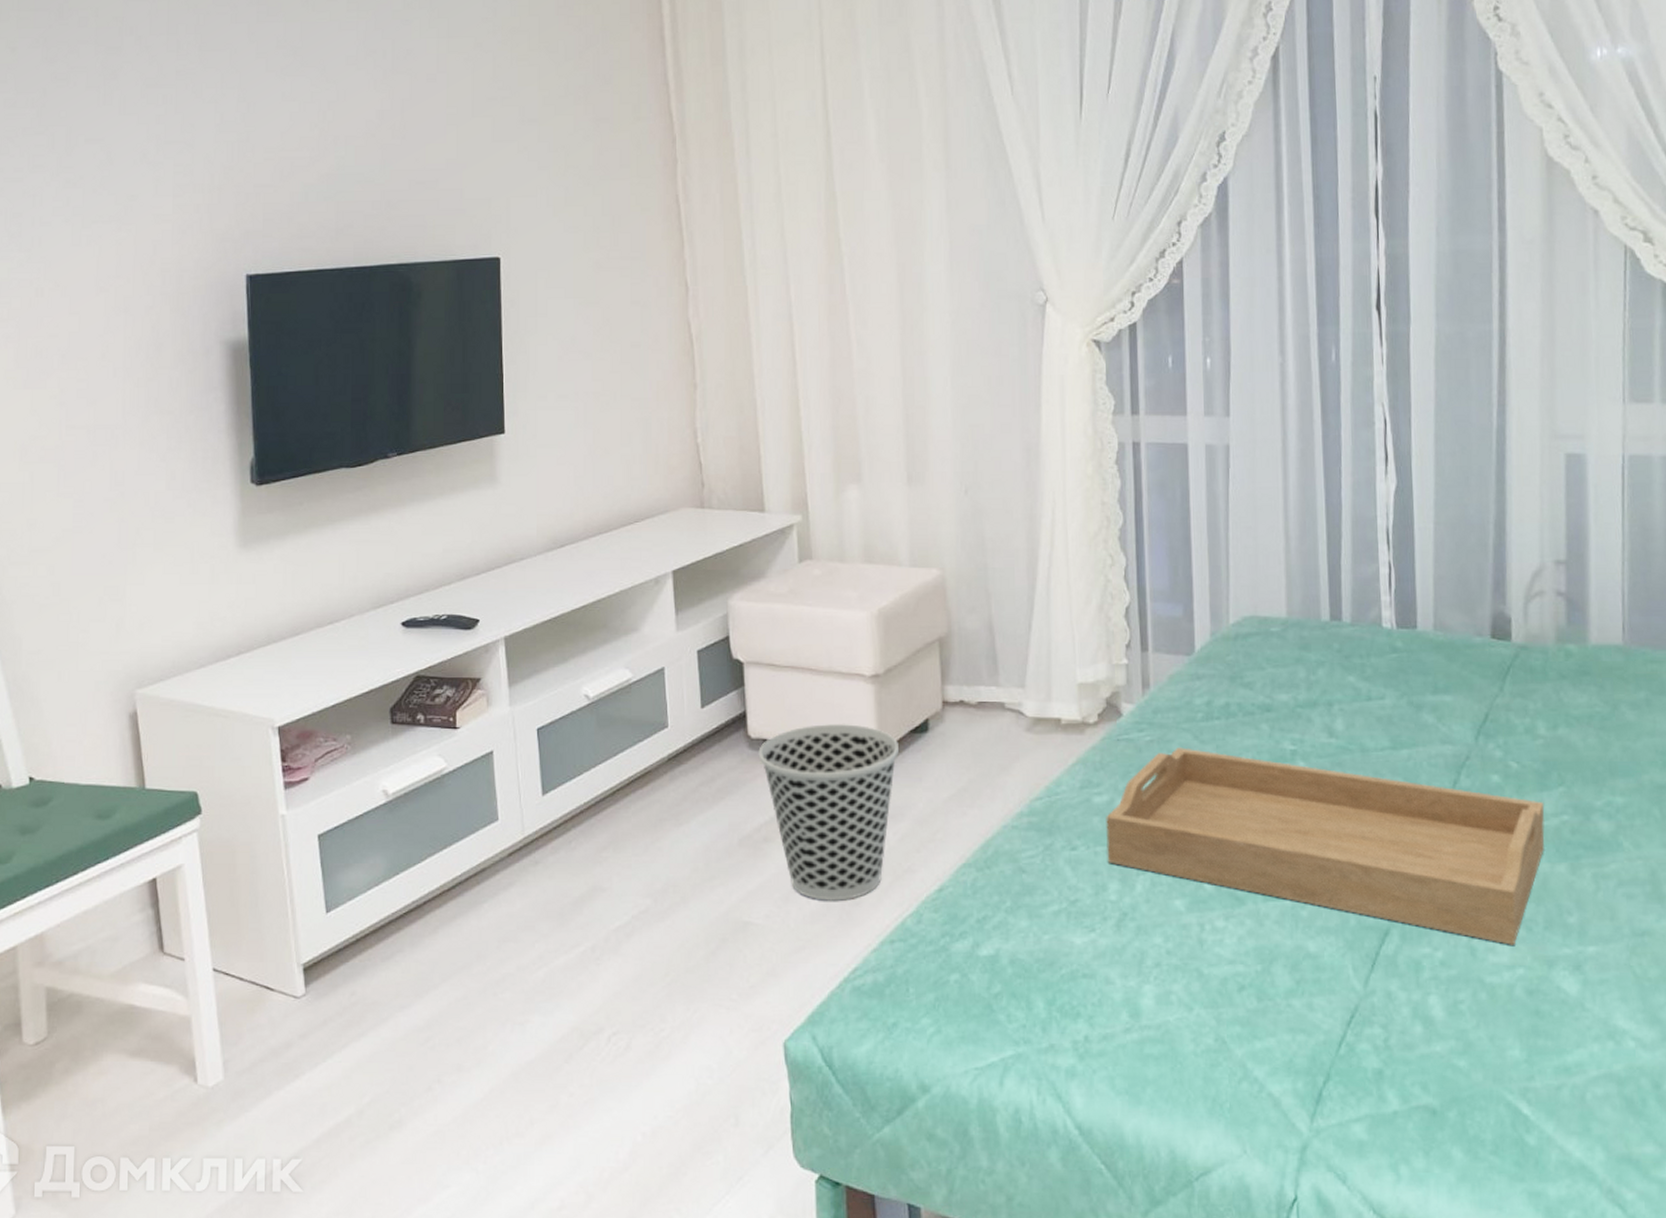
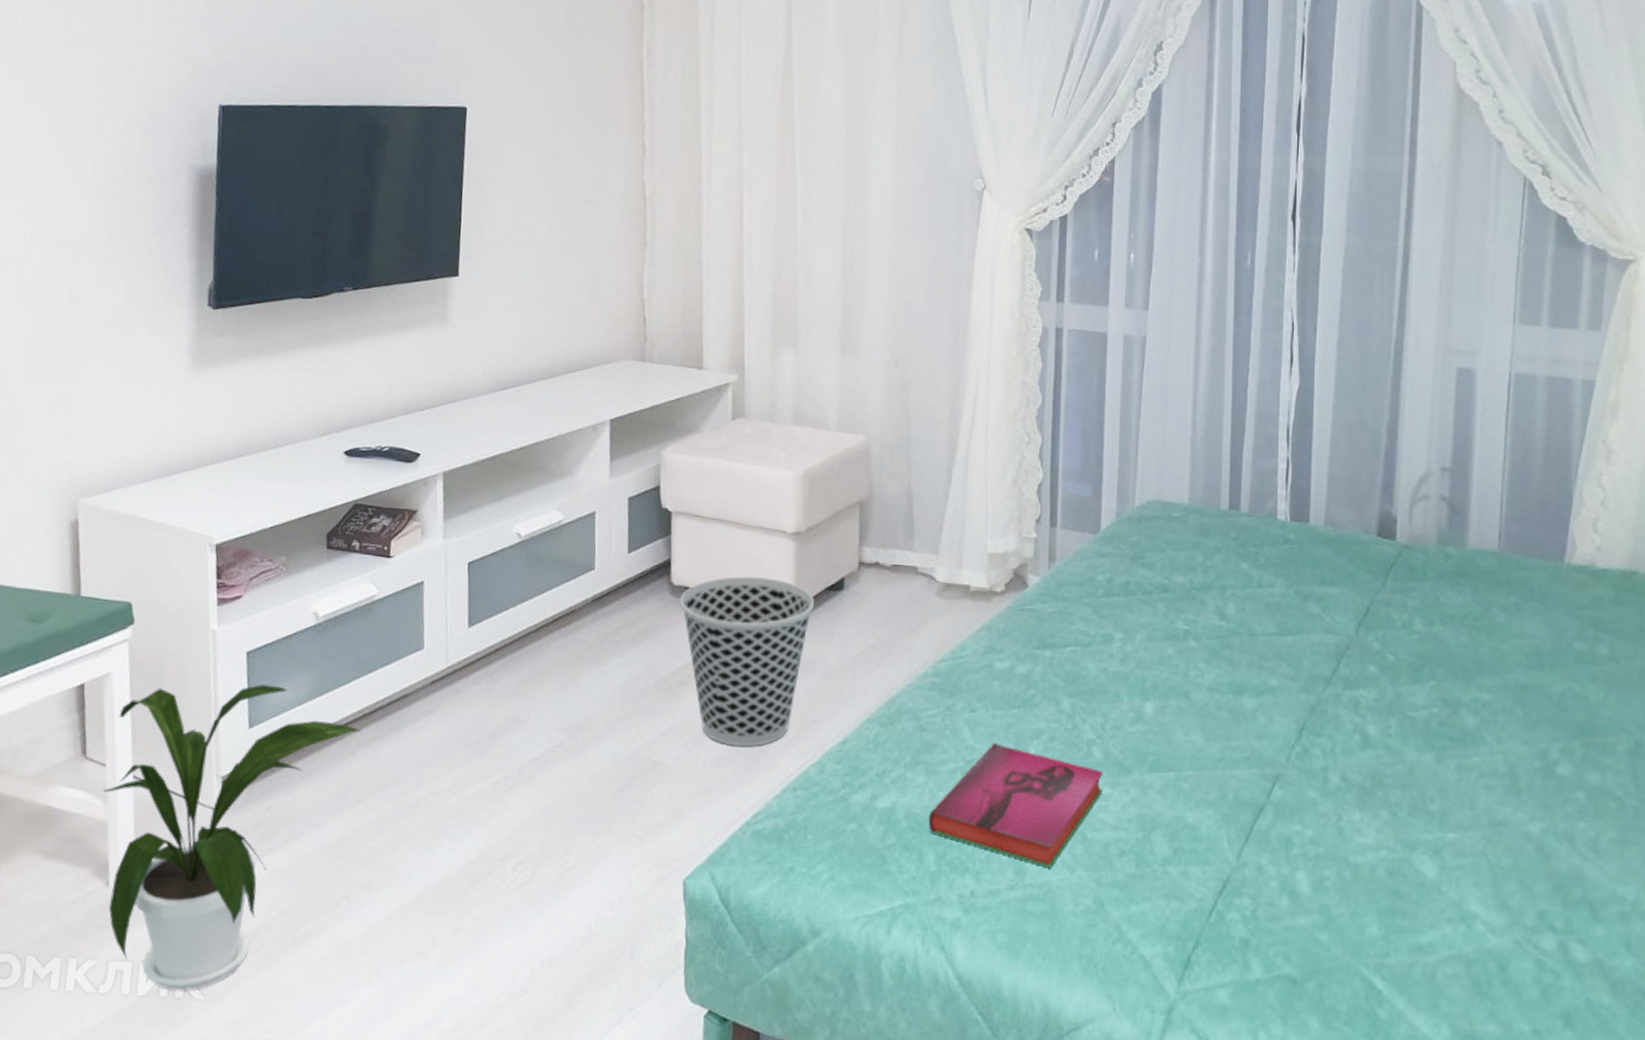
house plant: none [184,867,441,1185] -> present [103,684,361,991]
hardback book: none [1034,880,1217,1007] -> present [928,742,1104,867]
serving tray: present [1106,747,1545,945] -> none [1004,620,1416,828]

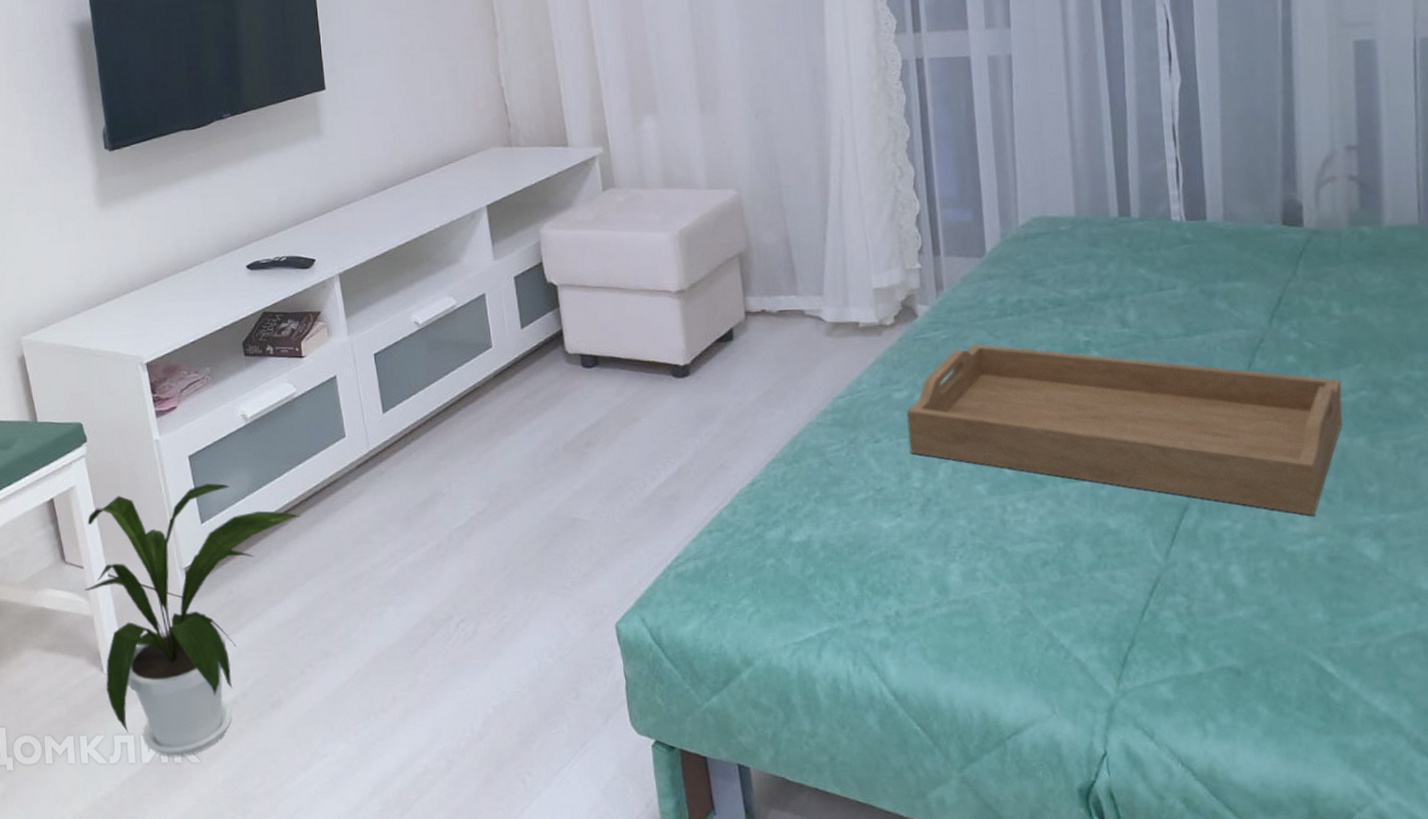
wastebasket: present [679,576,814,747] -> none [576,336,706,497]
hardback book: present [928,742,1104,867] -> none [844,469,1019,583]
serving tray: none [1004,620,1416,828] -> present [906,343,1343,516]

